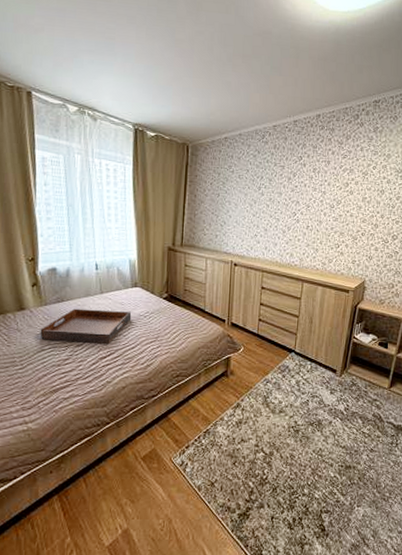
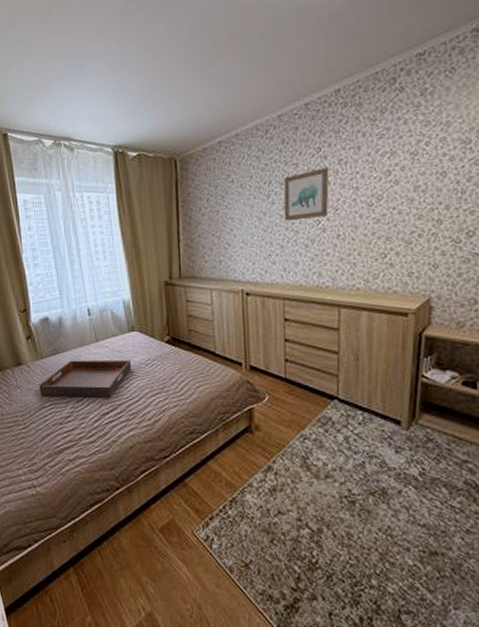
wall art: none [269,173,306,211] -> present [283,167,329,222]

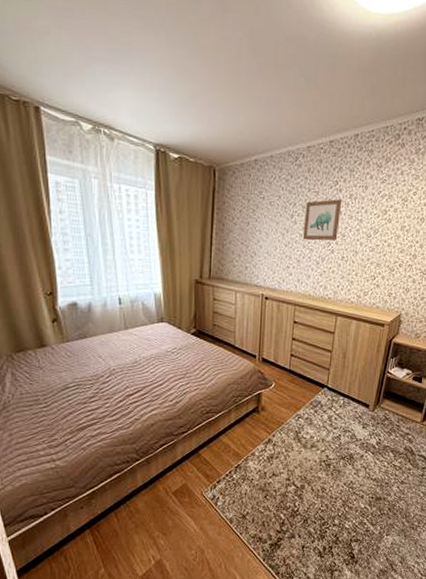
serving tray: present [39,359,132,399] -> none [63,345,159,382]

